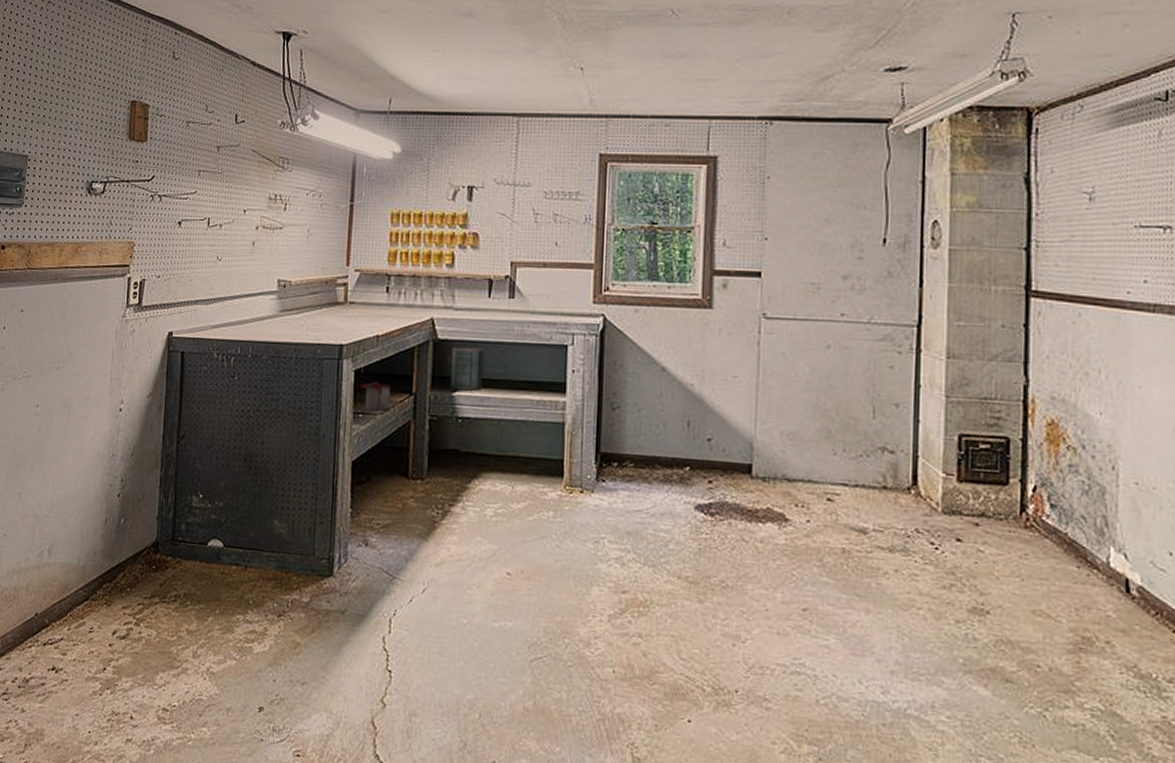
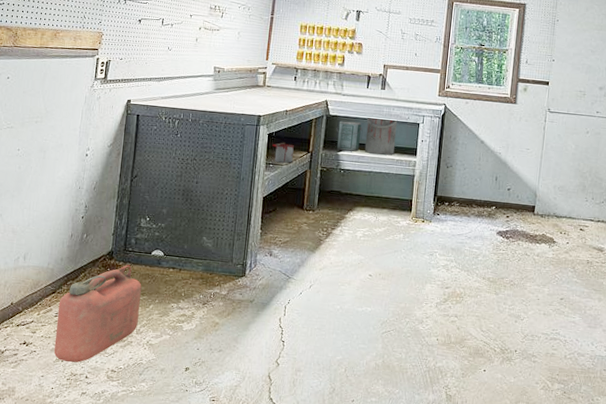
fuel can: none [89,560,197,697] -> present [54,265,142,363]
paint can: none [490,341,536,394] -> present [364,118,398,155]

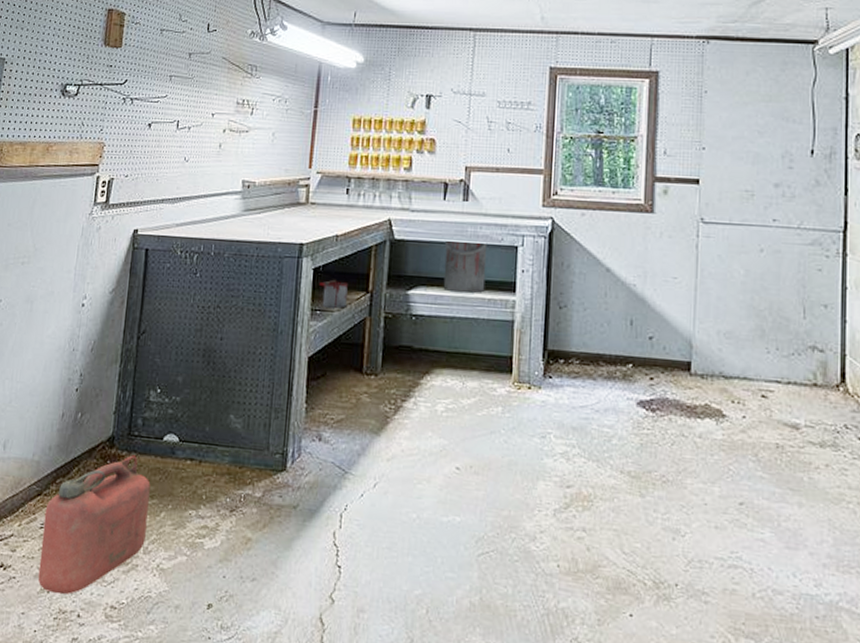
paint can: present [336,121,362,152] -> none [403,246,439,289]

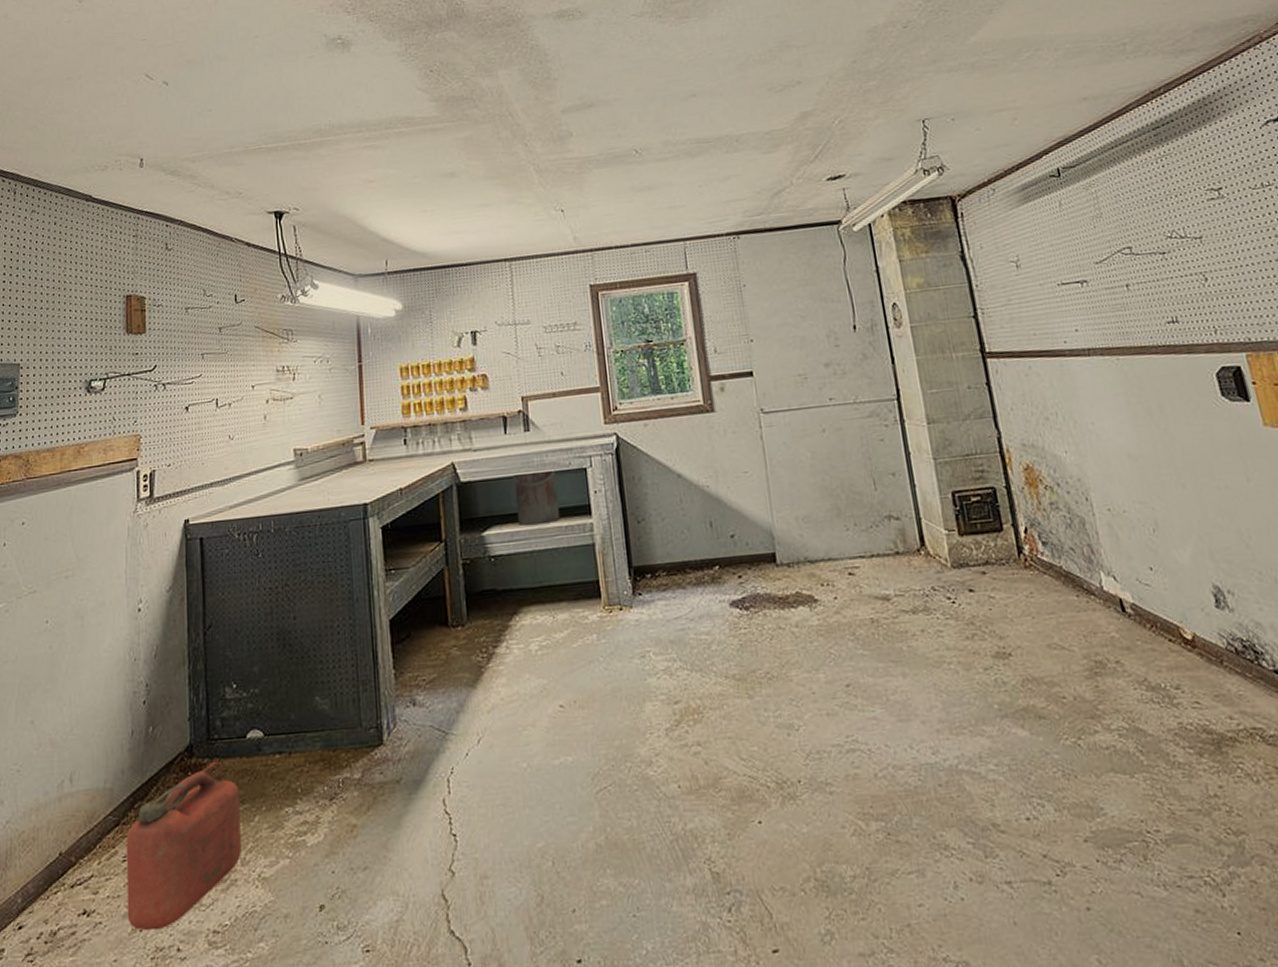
paint can: present [319,279,348,309] -> none [390,534,421,565]

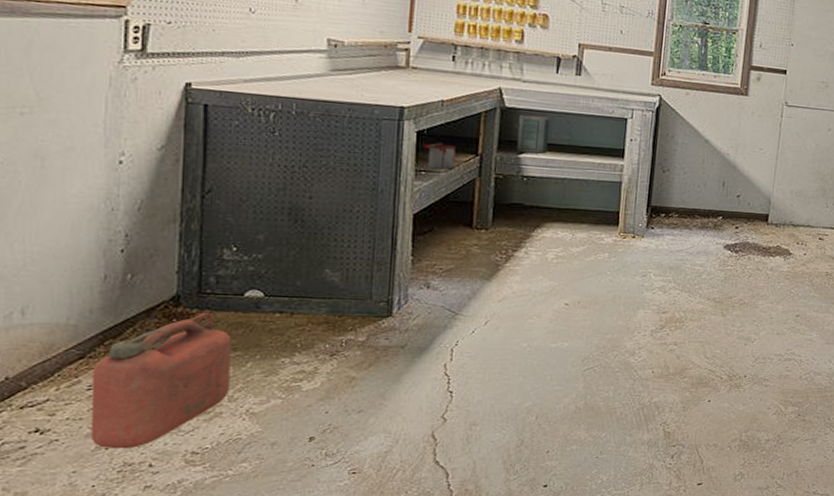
paint can: none [390,534,421,565] -> present [424,142,456,170]
paint can: none [473,484,510,530] -> present [515,114,551,154]
paint can: present [513,469,560,526] -> none [554,111,599,158]

